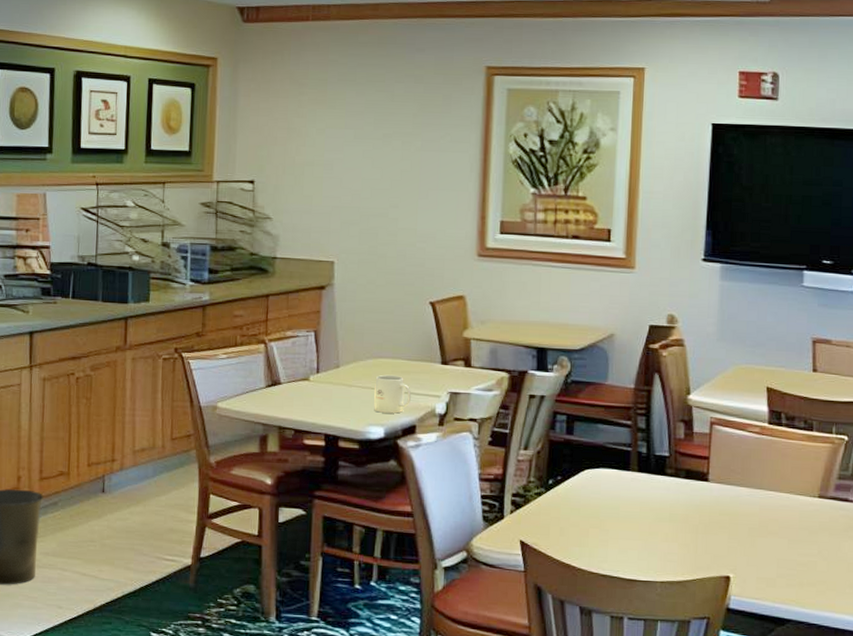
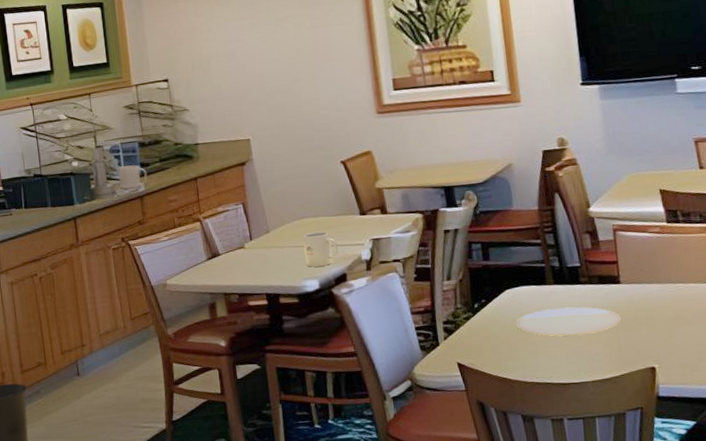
paper towel holder: none [139,244,179,303] -> present [83,147,119,201]
mug: none [181,269,215,296] -> present [118,165,147,190]
plate: none [590,497,703,531] -> present [516,307,621,336]

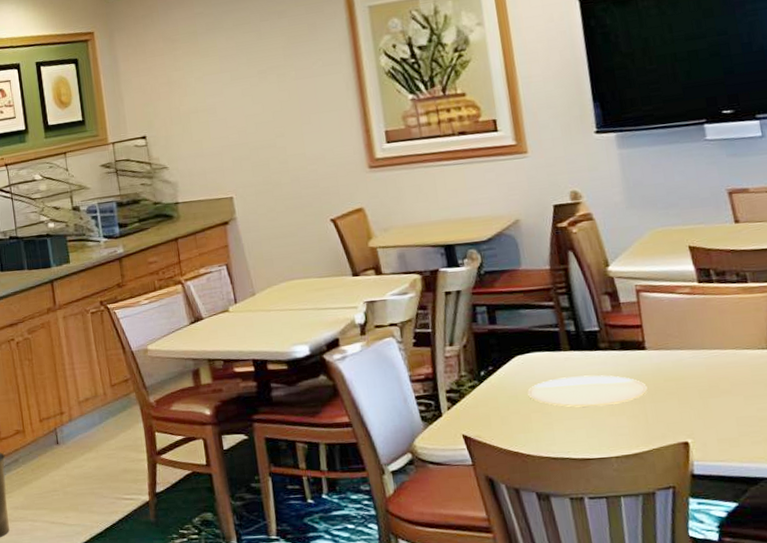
paper towel holder: present [83,147,119,201] -> none [60,208,97,263]
mug: present [118,165,147,190] -> none [95,225,126,251]
mug: present [303,231,339,267] -> none [291,293,330,332]

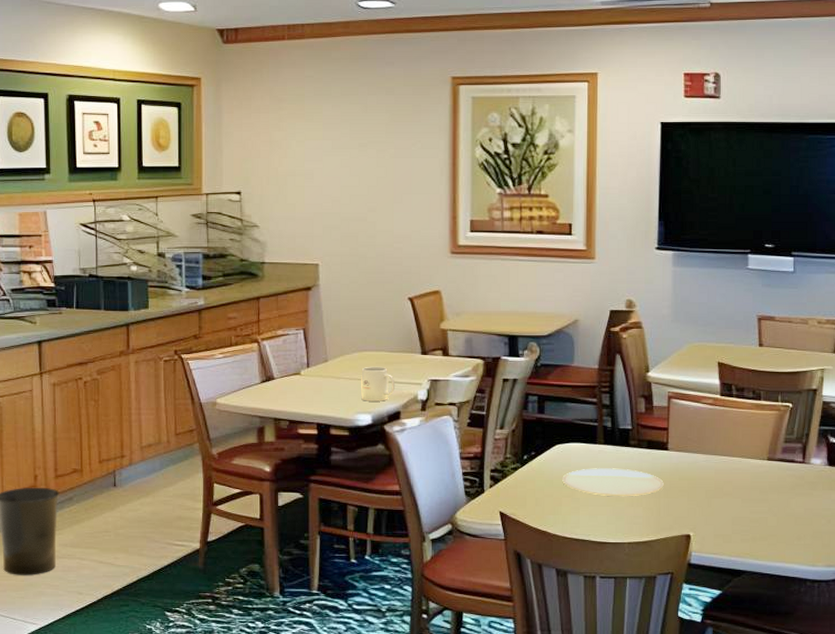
mug: none [291,293,330,332] -> present [360,366,396,401]

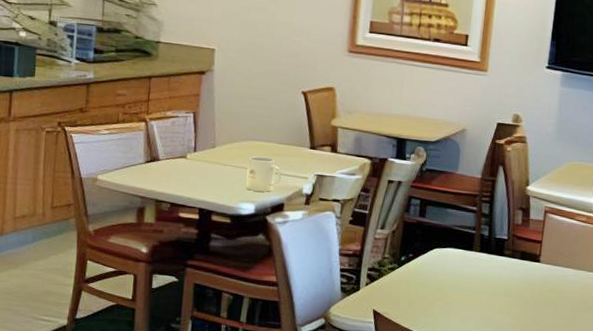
plate: present [562,468,664,497] -> none [436,274,533,304]

